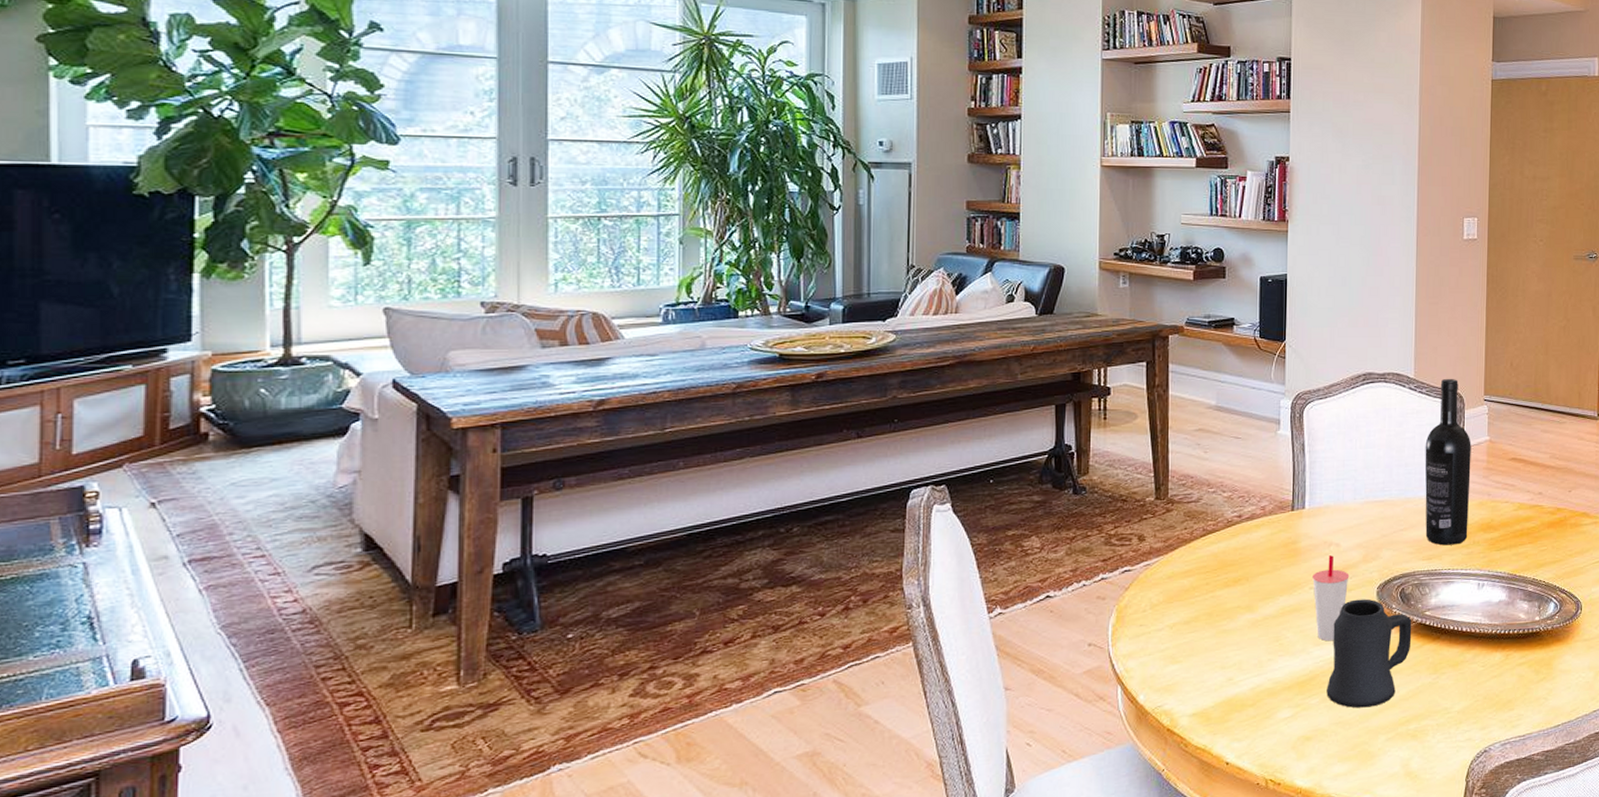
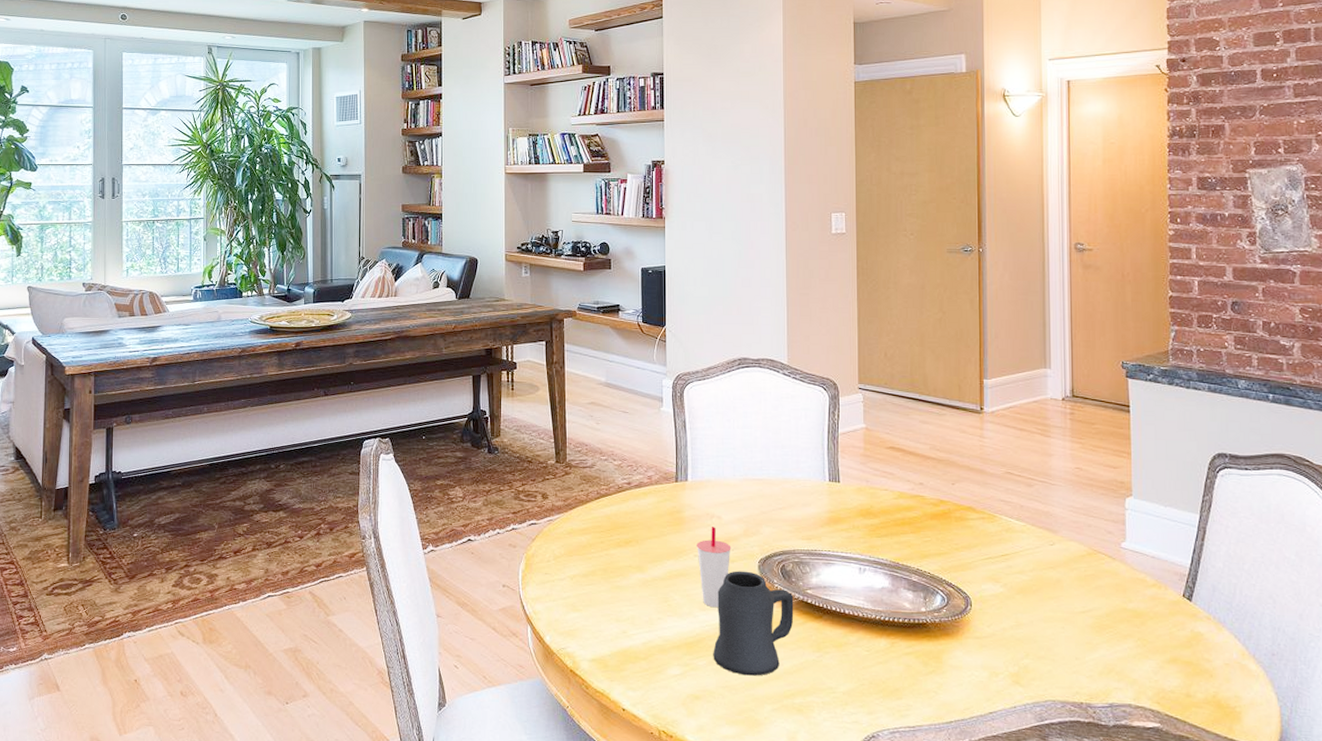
wine bottle: present [1425,379,1471,546] -> none [801,367,848,528]

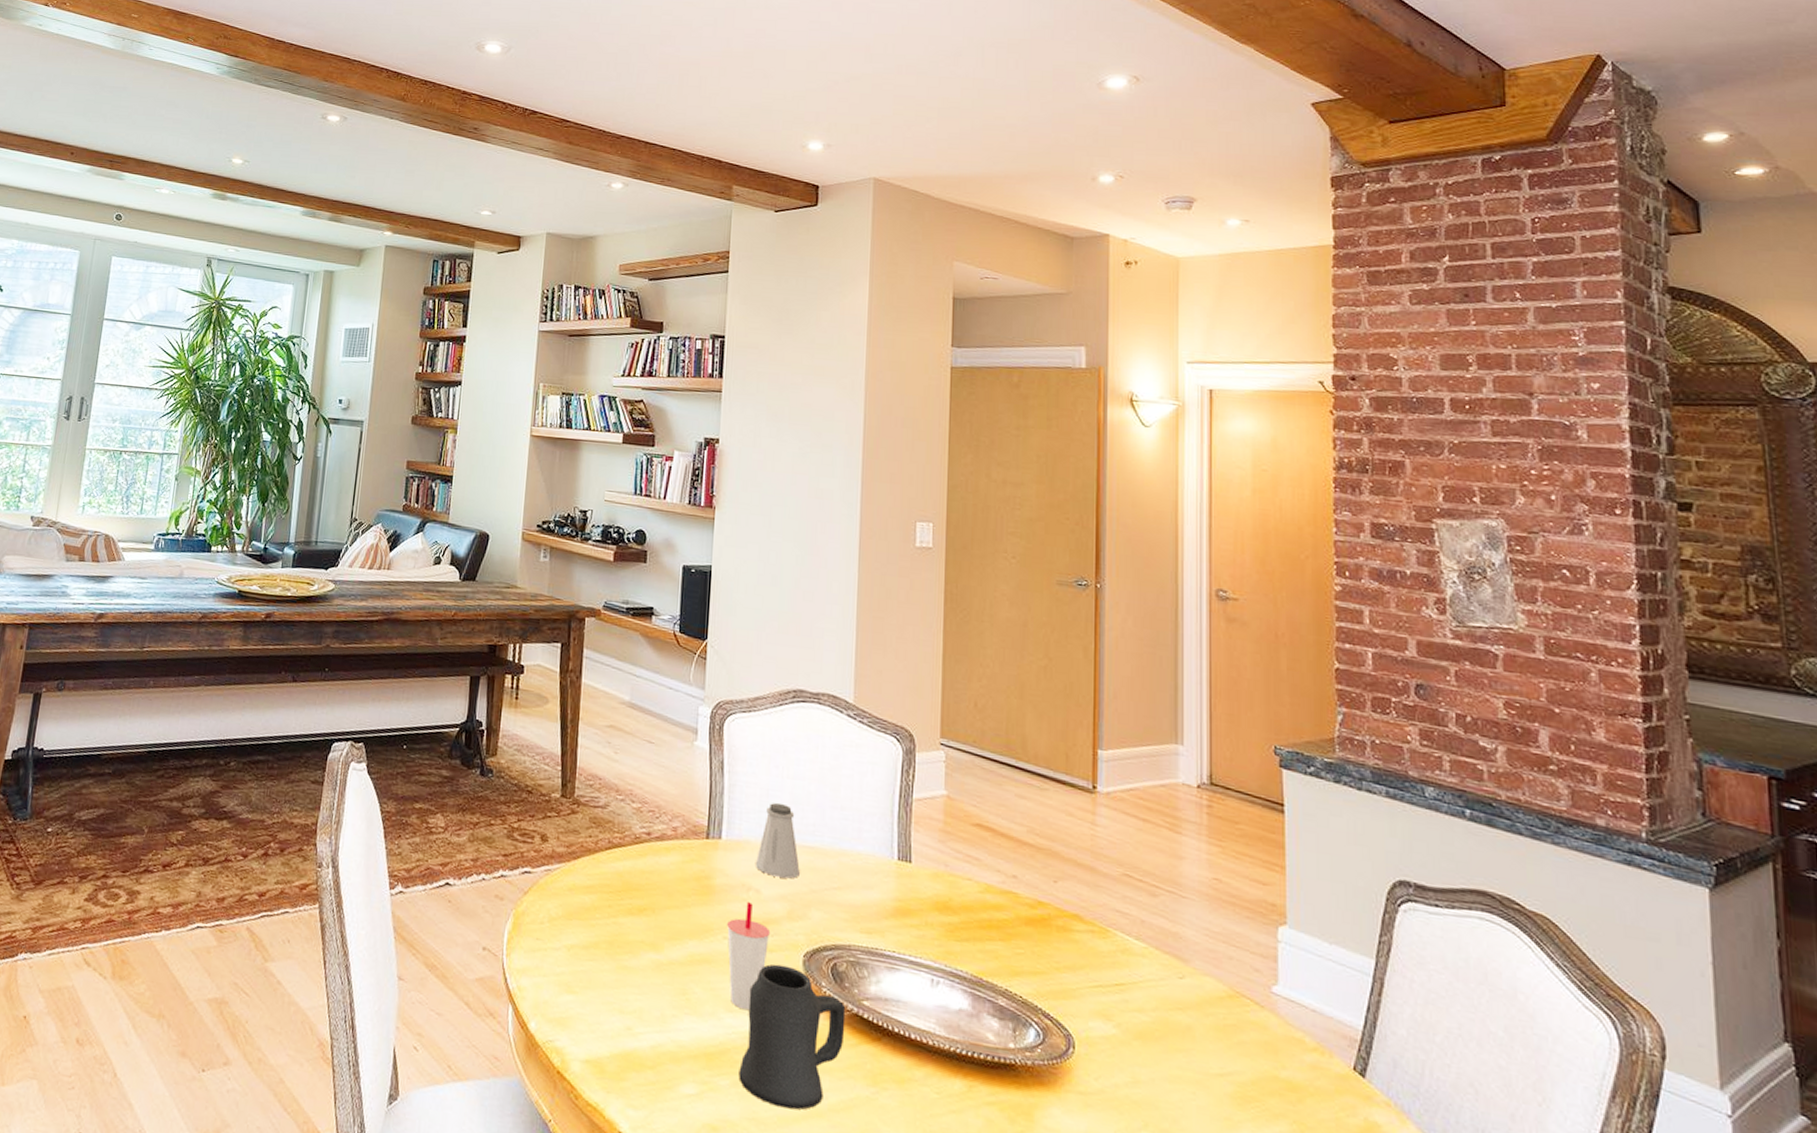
saltshaker: none [717,449,752,505] -> present [756,803,800,879]

